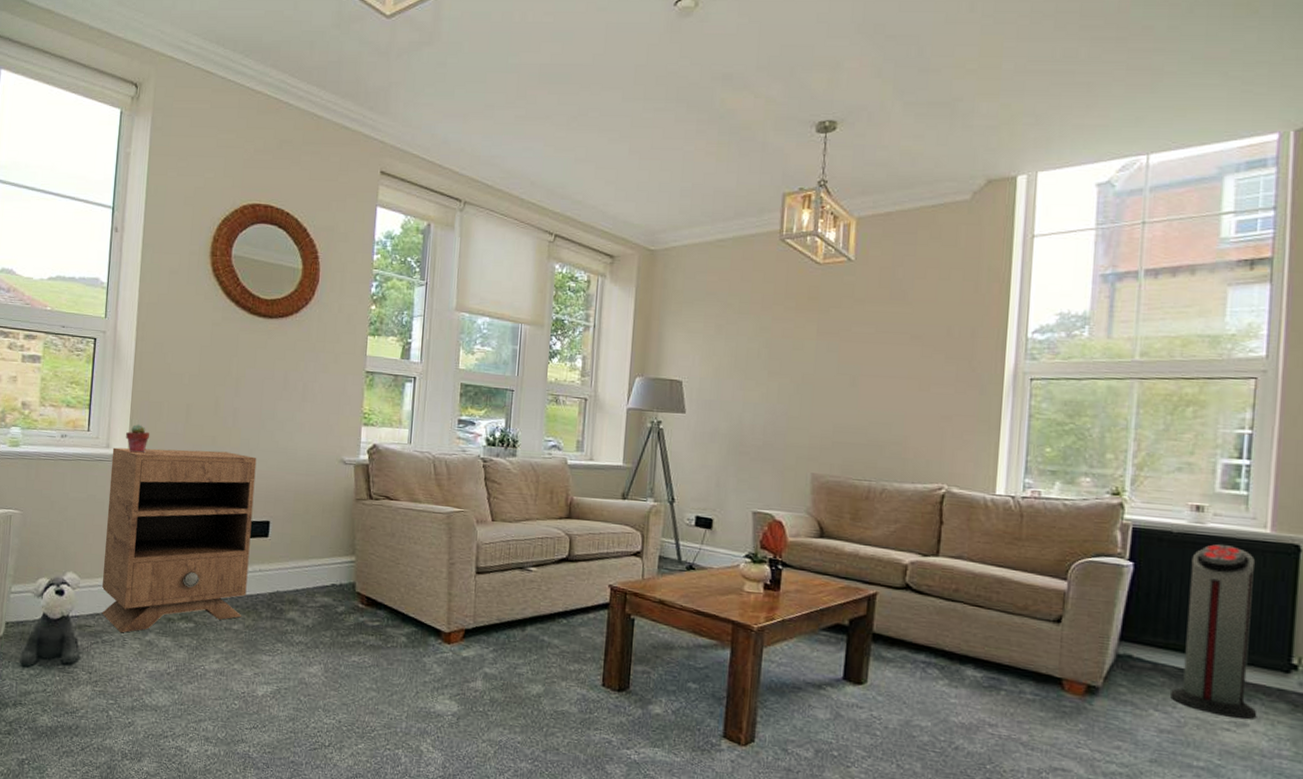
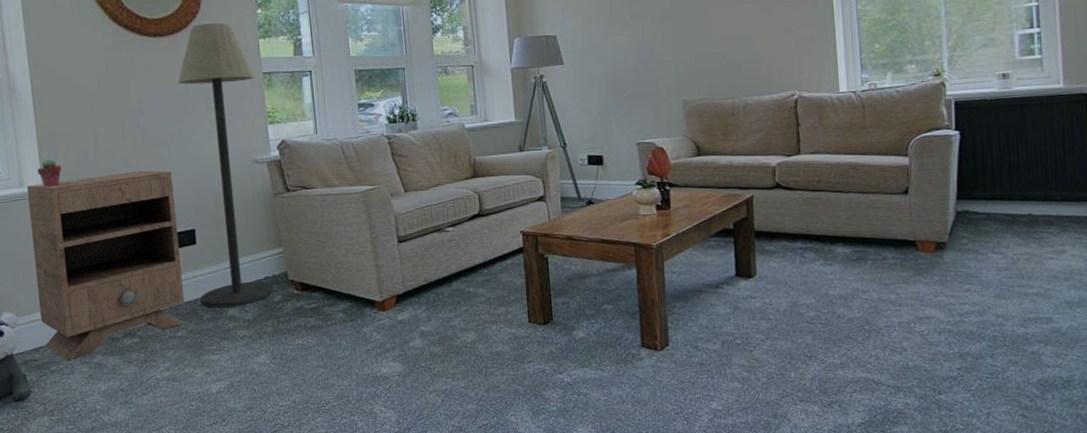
floor lamp: none [262,311,358,610] -> present [177,22,274,308]
air purifier: present [1171,544,1258,719] -> none [1003,102,1073,248]

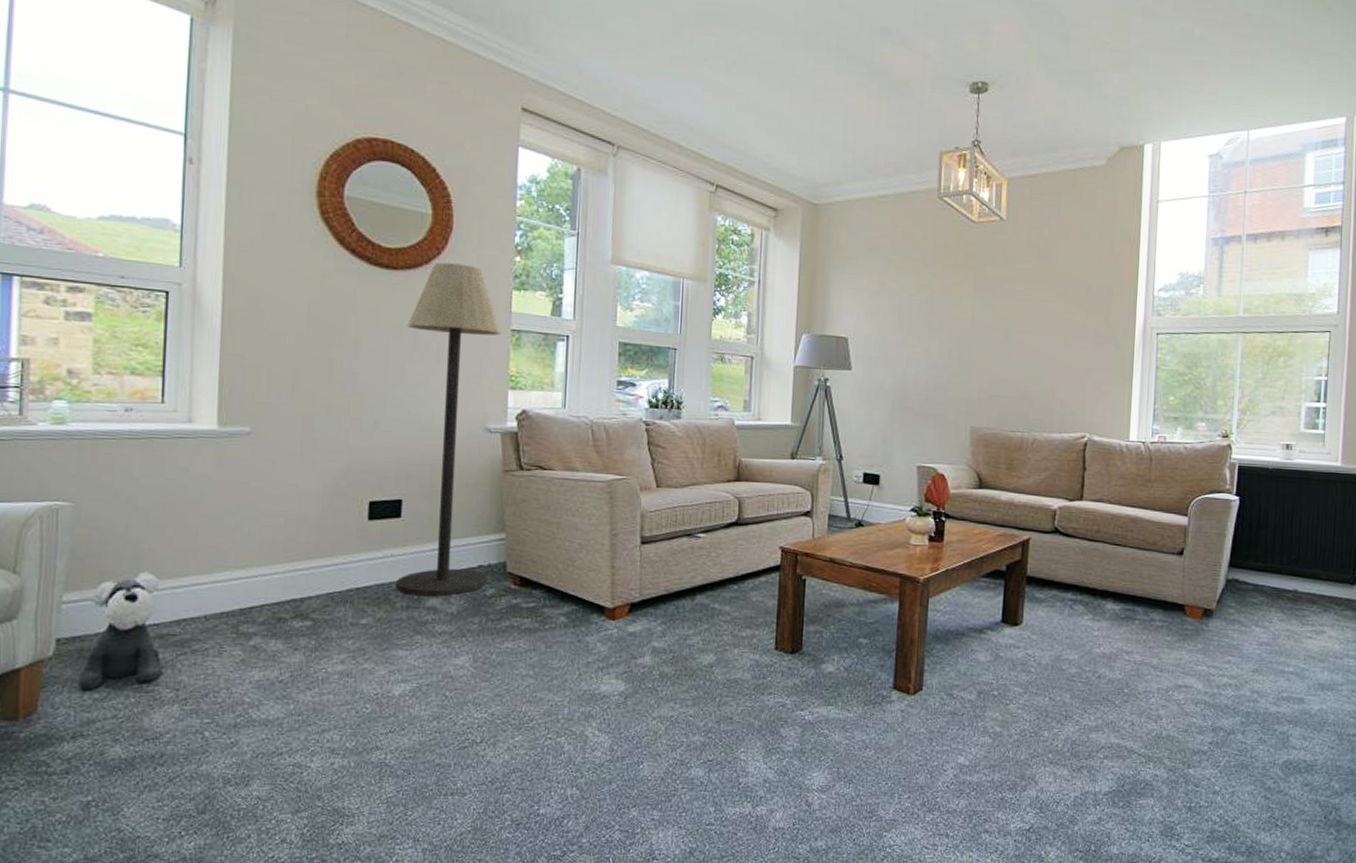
nightstand: present [26,170,185,361] -> none [189,421,384,640]
potted succulent: present [37,159,62,187] -> none [214,394,246,428]

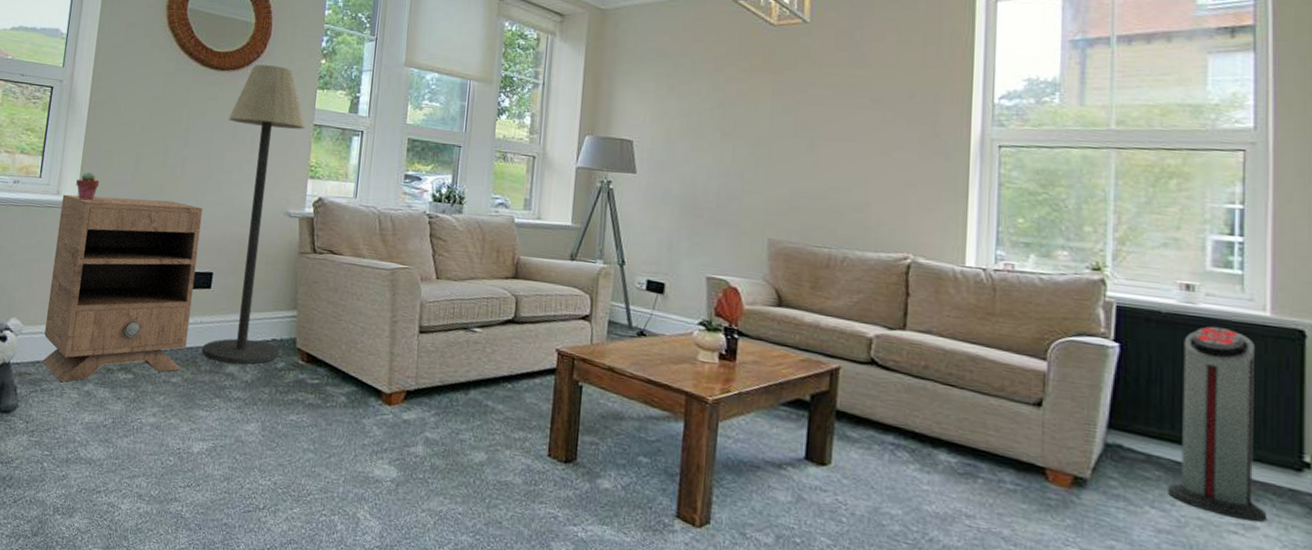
nightstand: none [189,421,384,640] -> present [42,194,203,382]
potted succulent: none [214,394,246,428] -> present [76,172,100,201]
air purifier: none [1268,477,1332,627] -> present [1168,326,1268,522]

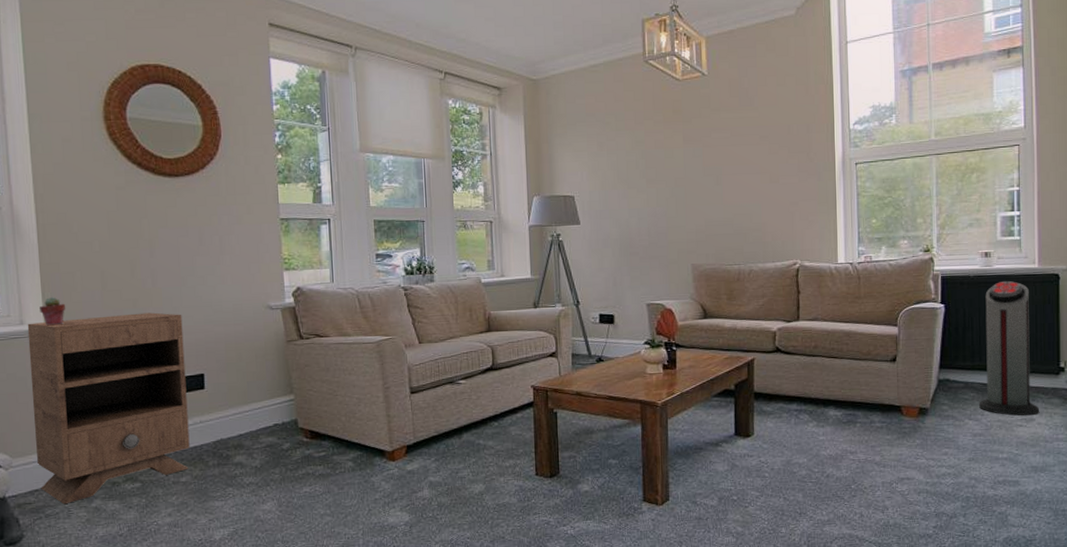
floor lamp: present [201,64,306,364] -> none [191,166,283,454]

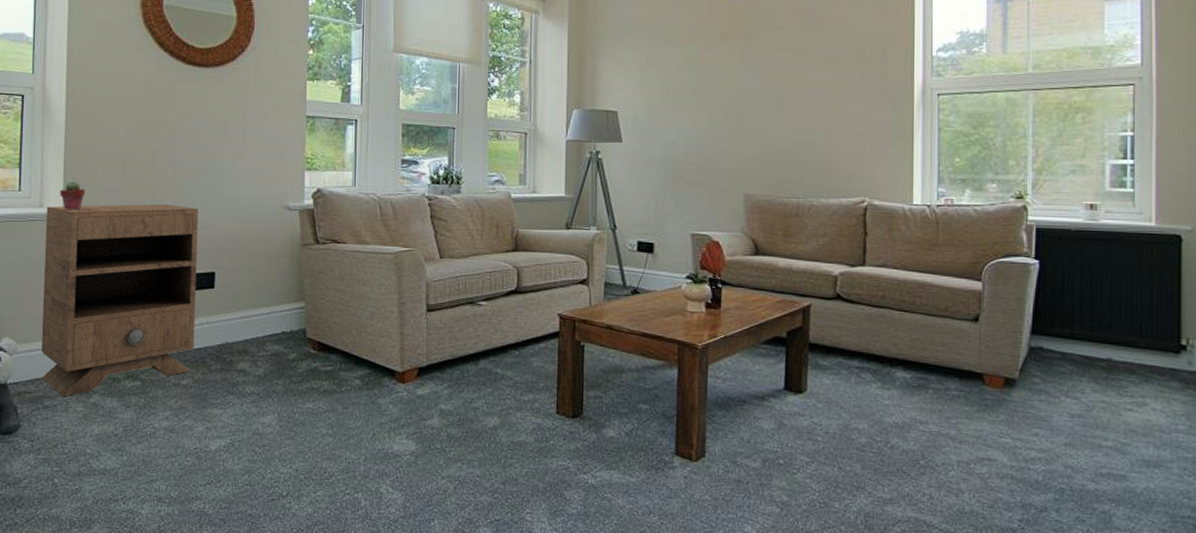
air purifier: present [979,280,1040,416] -> none [1079,238,1155,398]

